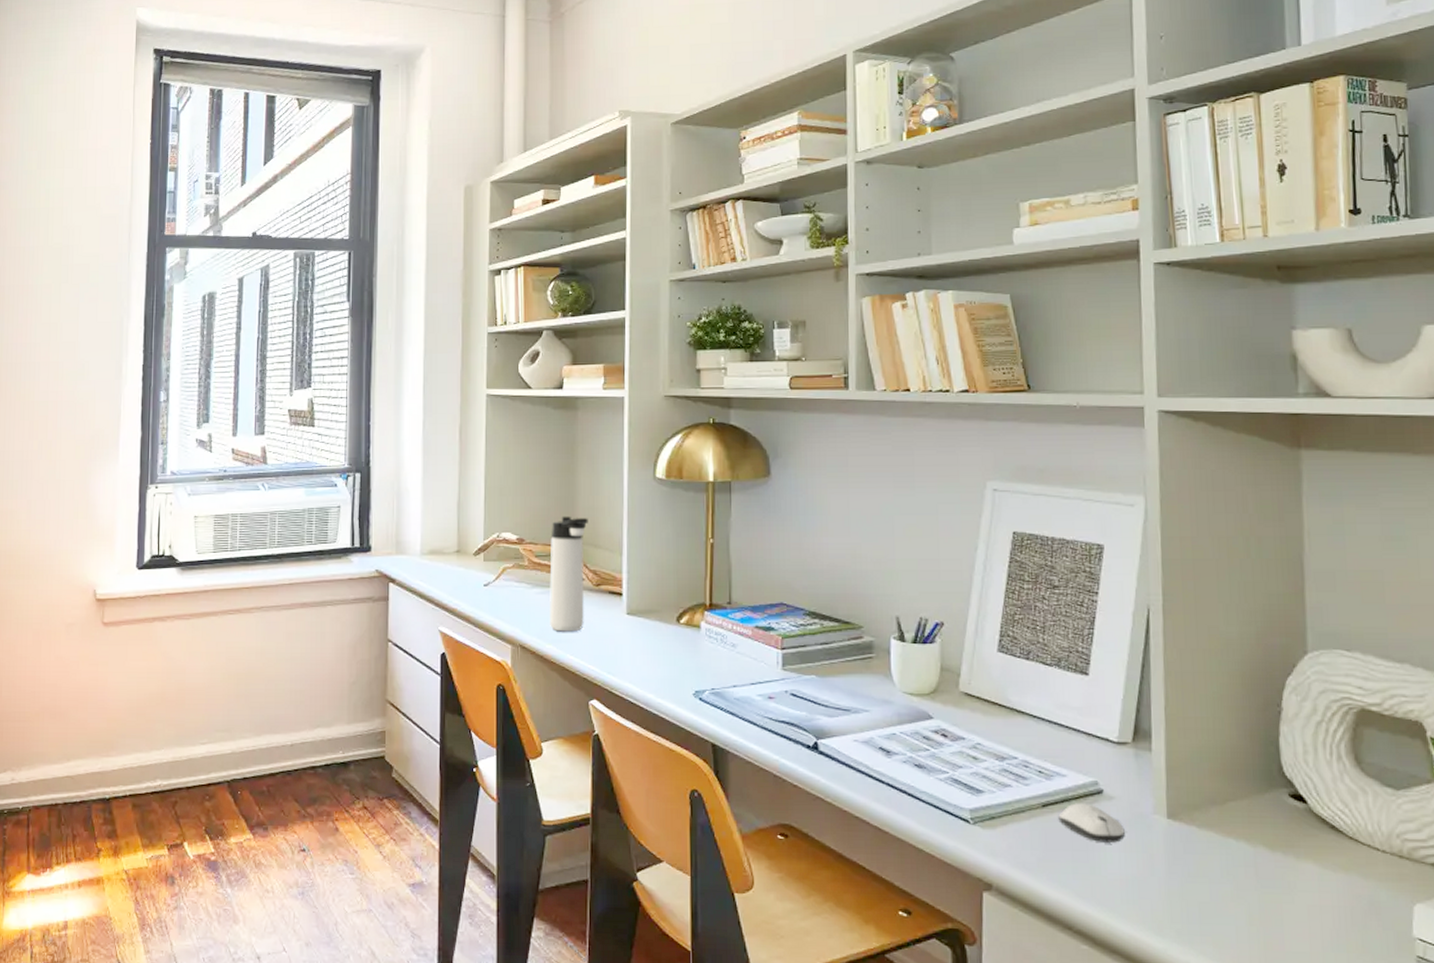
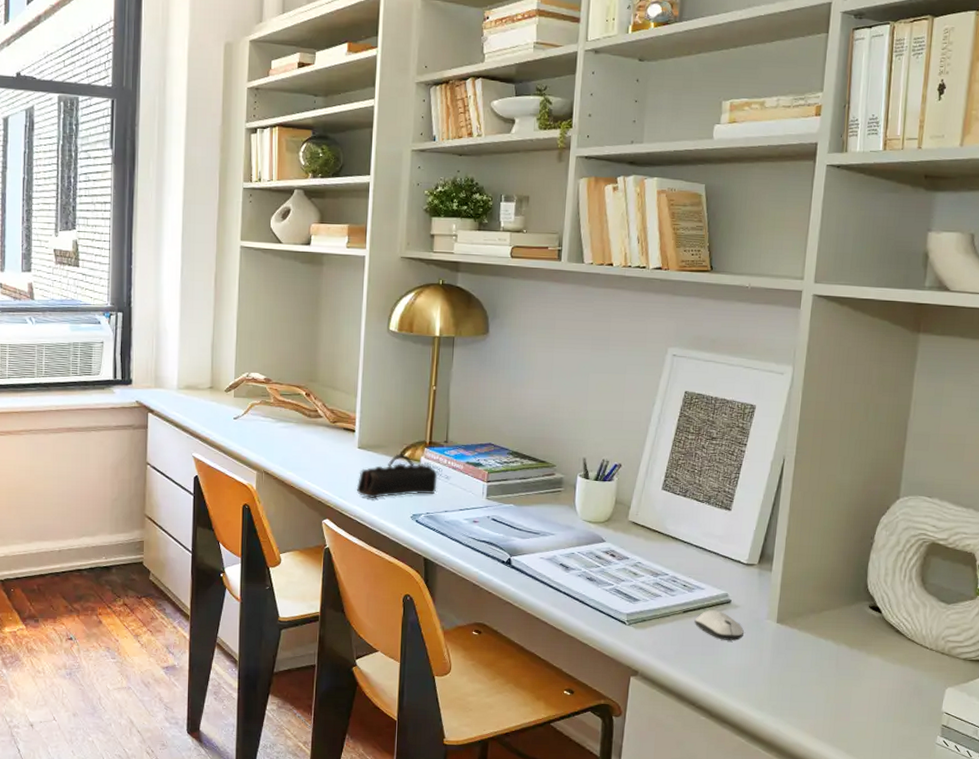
thermos bottle: present [550,516,588,632] -> none [291,360,328,462]
pencil case: none [627,619,722,673] -> present [356,454,438,498]

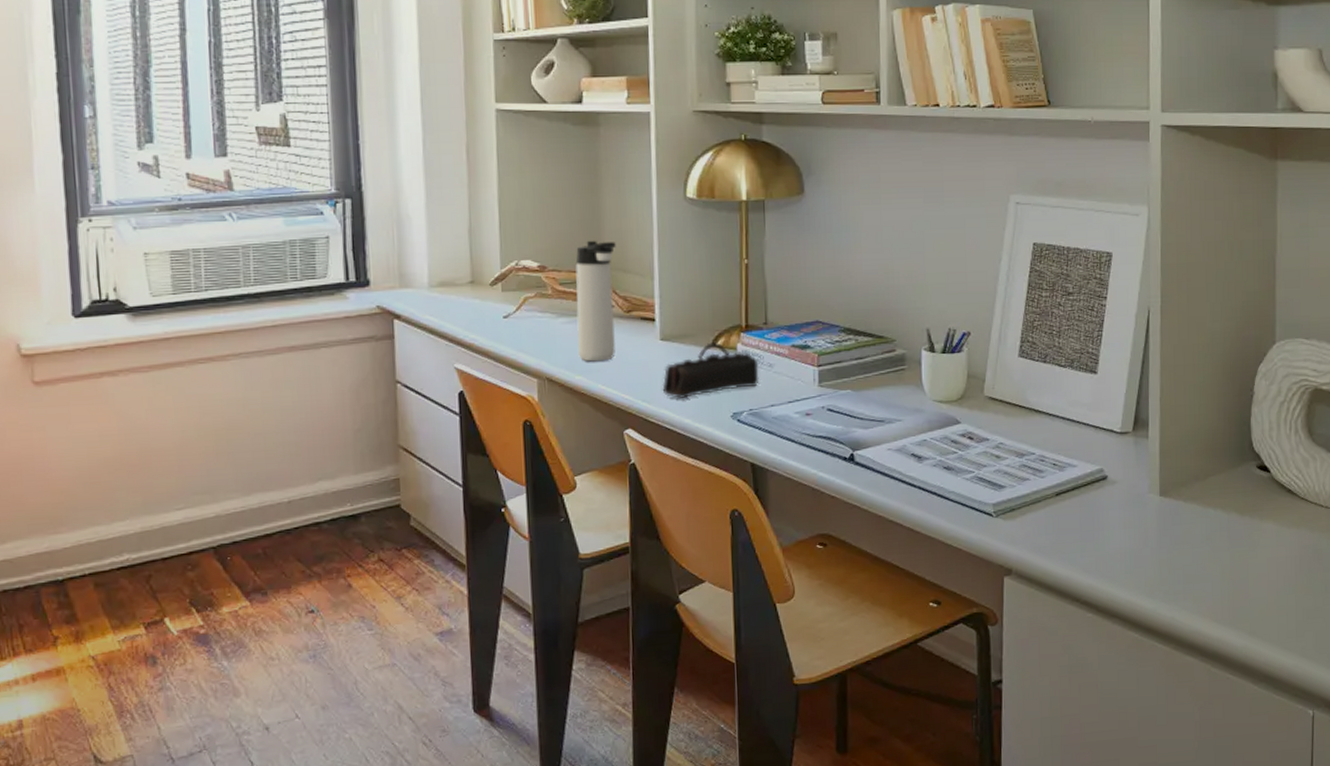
thermos bottle: none [291,360,328,462] -> present [575,240,616,362]
computer mouse: present [694,610,744,641] -> none [1069,489,1125,522]

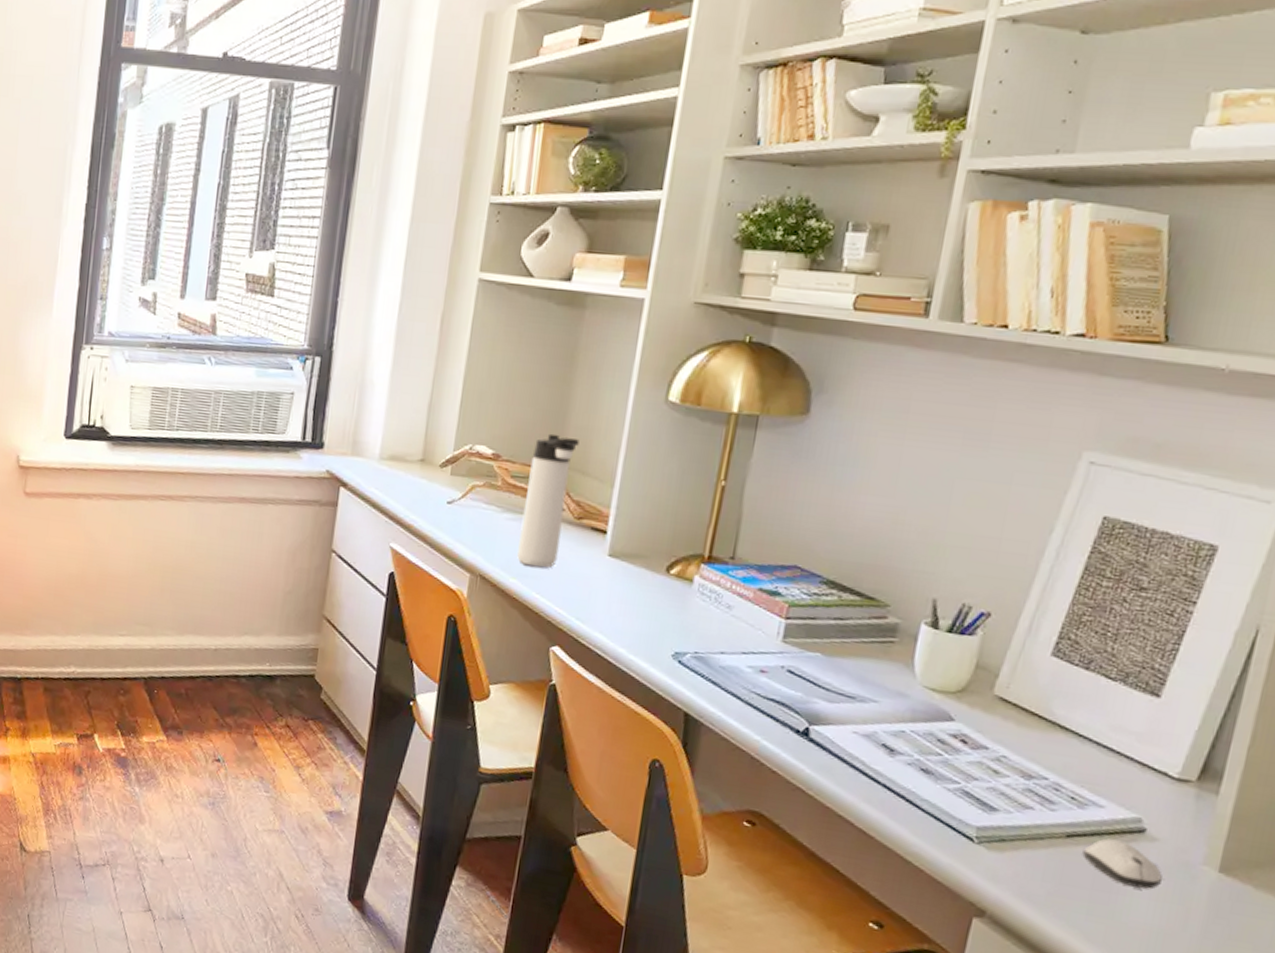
pencil case: present [662,342,759,398] -> none [600,568,716,628]
computer mouse: none [1069,489,1125,522] -> present [1082,838,1162,889]

